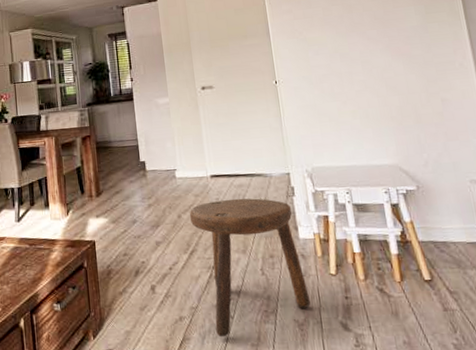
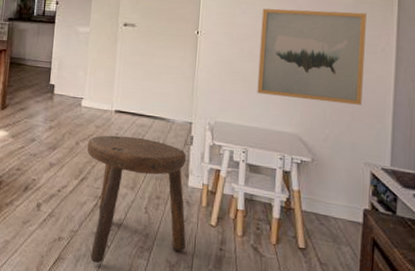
wall art: none [334,31,453,132] -> present [257,8,367,105]

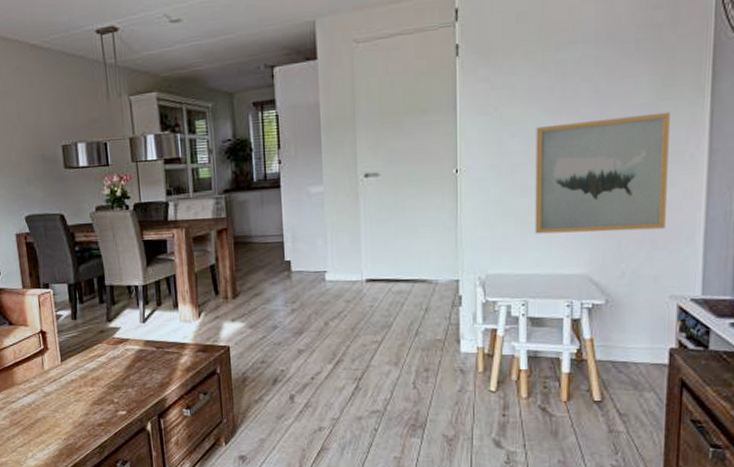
stool: present [86,135,187,264] -> none [338,306,464,449]

